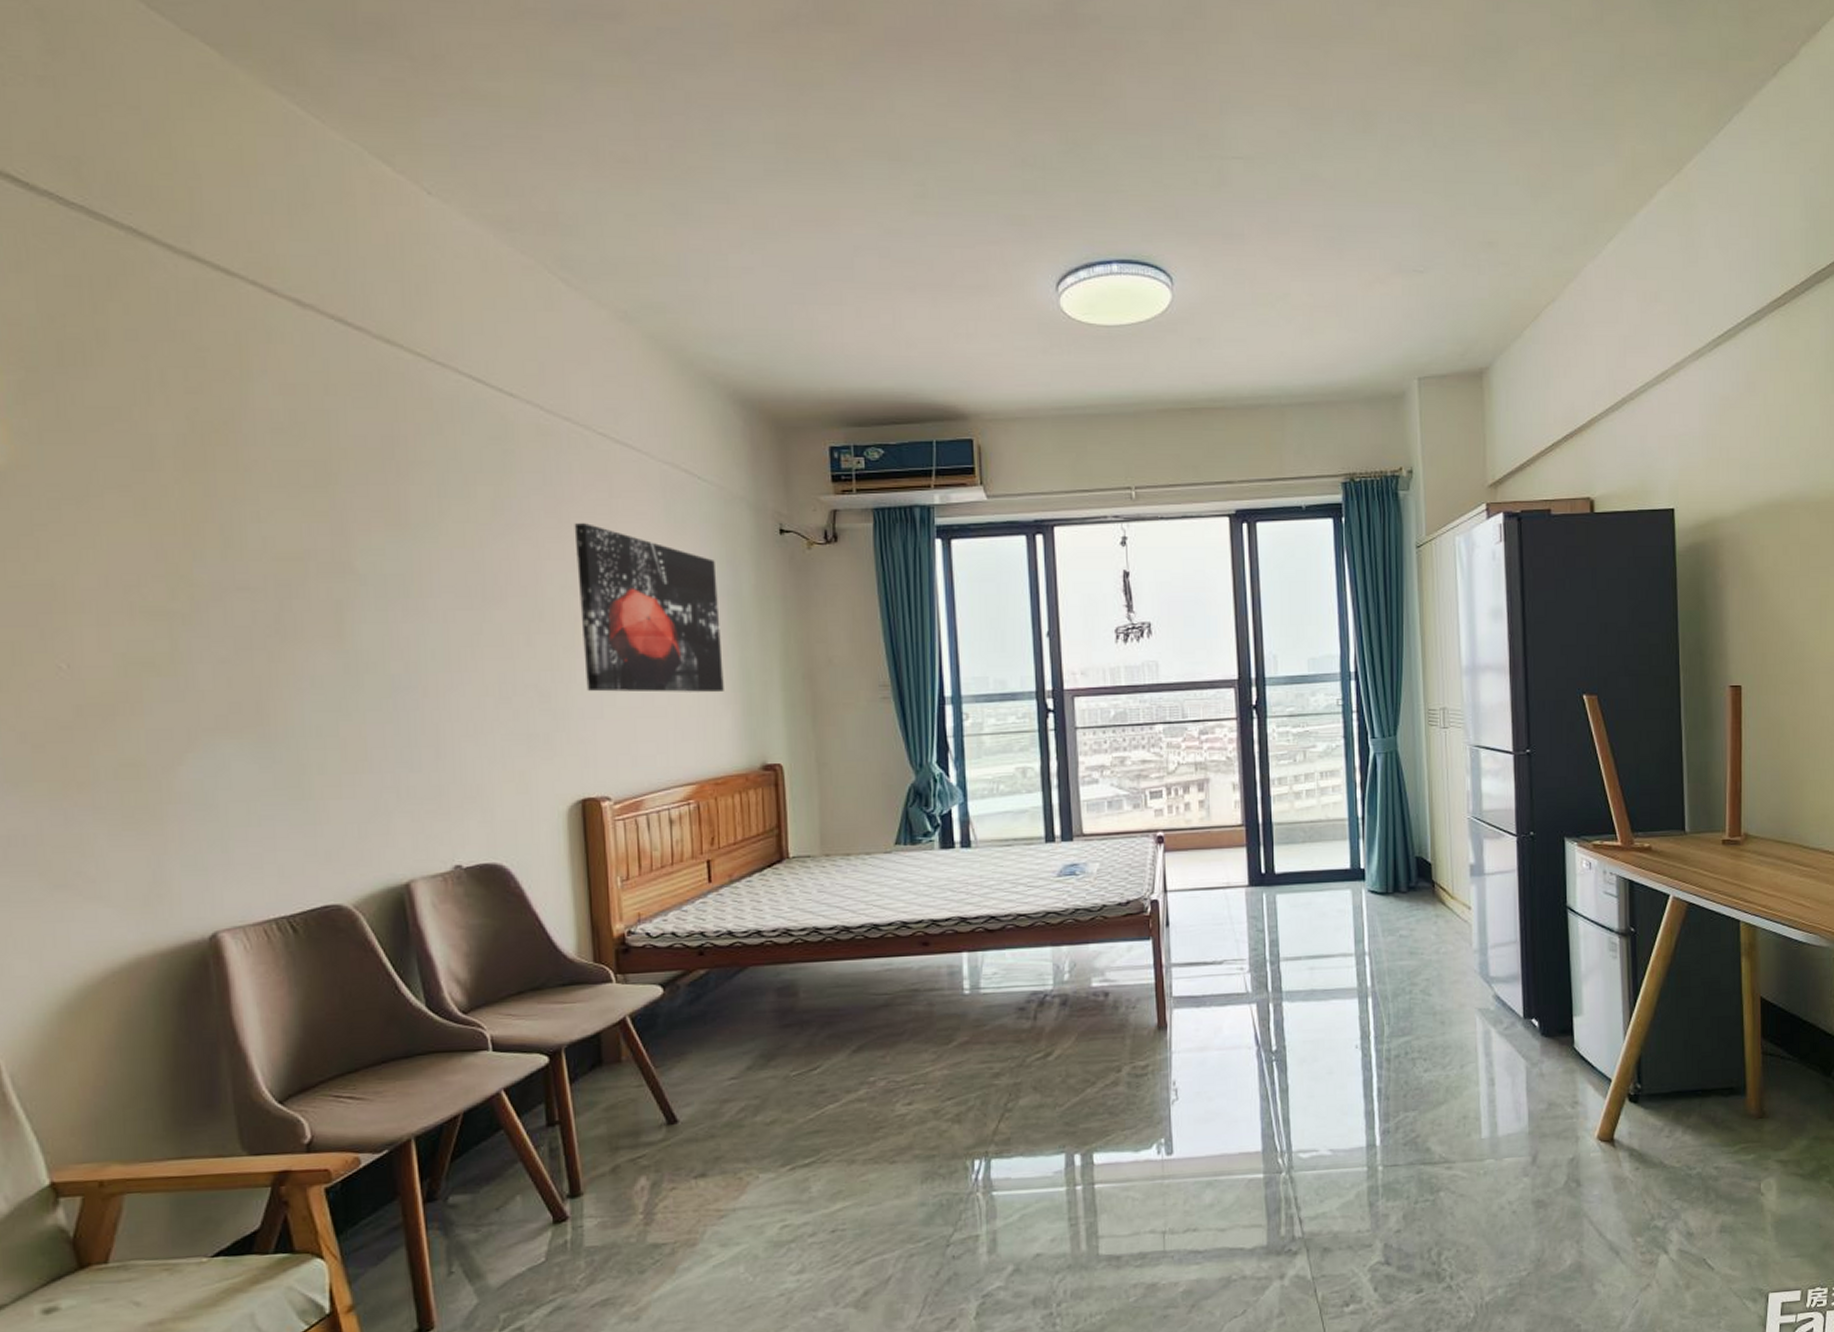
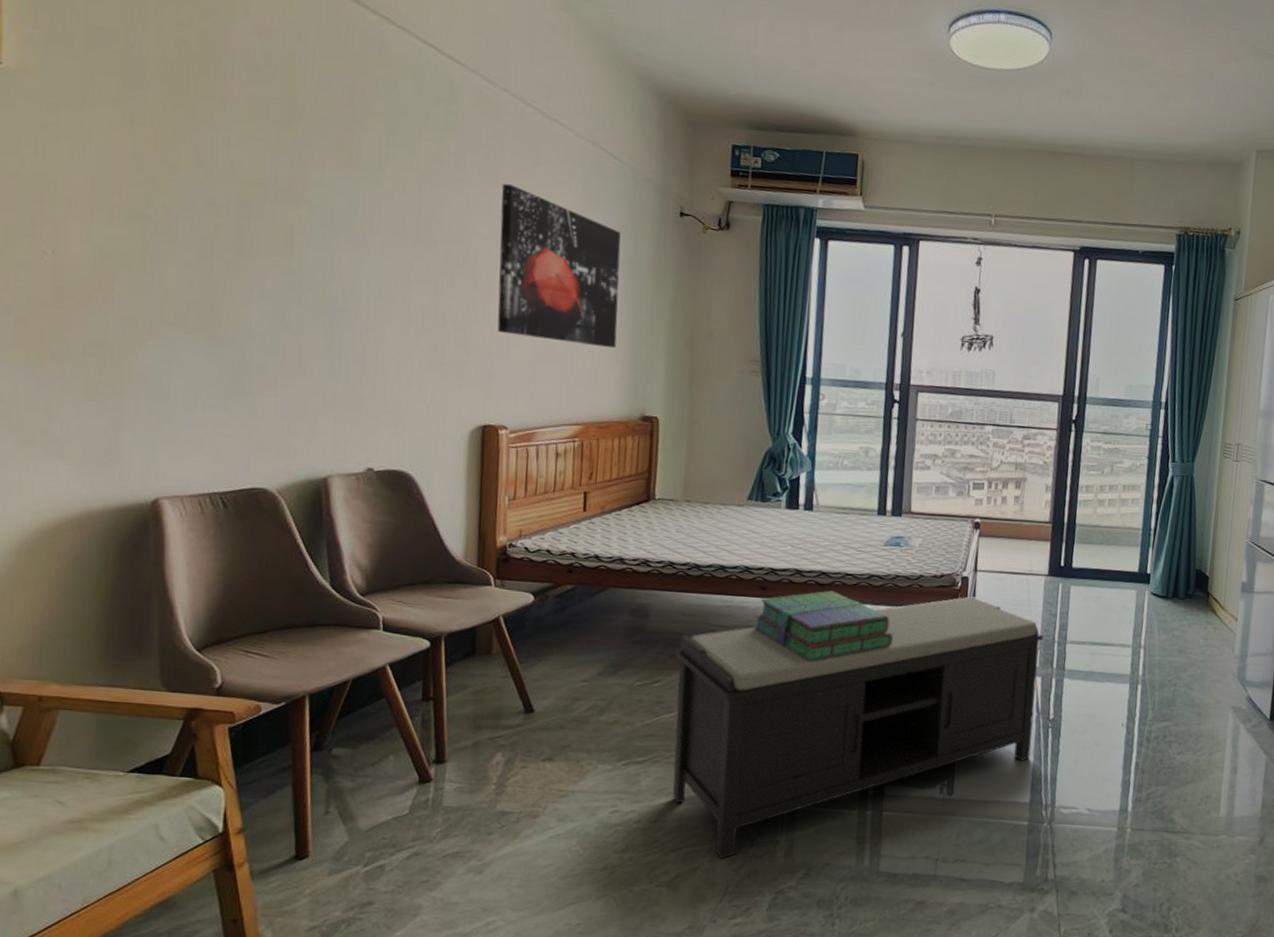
bench: none [833,921,1256,1266] -> present [673,596,1044,859]
stack of books: none [919,936,1081,1022] -> present [754,590,893,662]

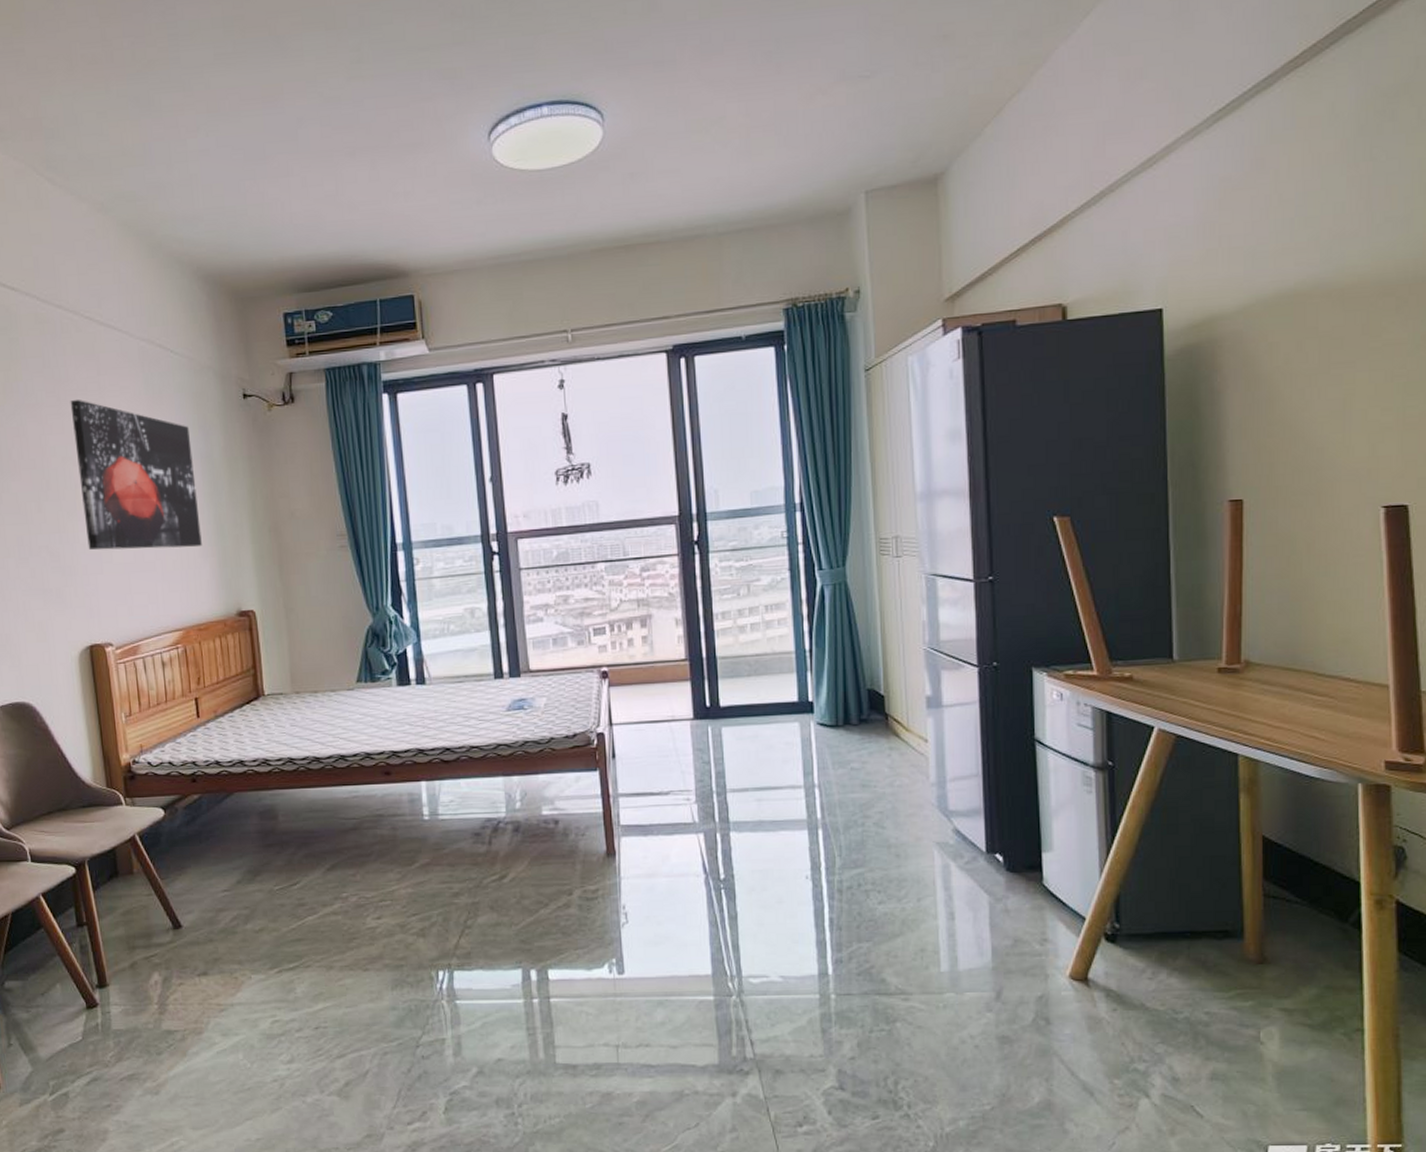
bench: present [673,596,1044,859] -> none [309,753,705,1063]
stack of books: present [754,590,893,662] -> none [382,766,532,845]

